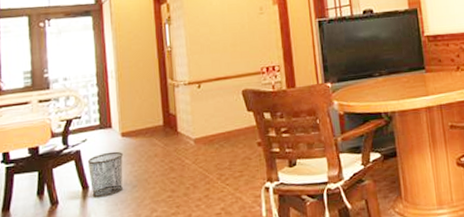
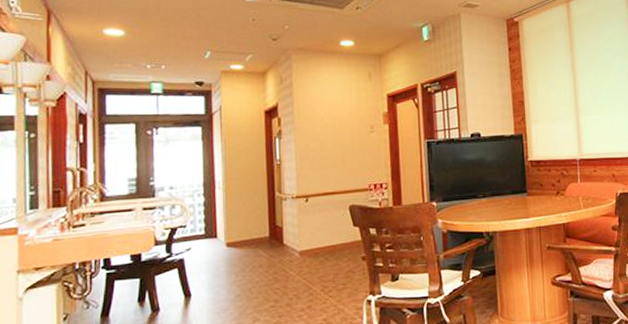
waste bin: present [87,151,124,198] -> none [190,261,228,306]

